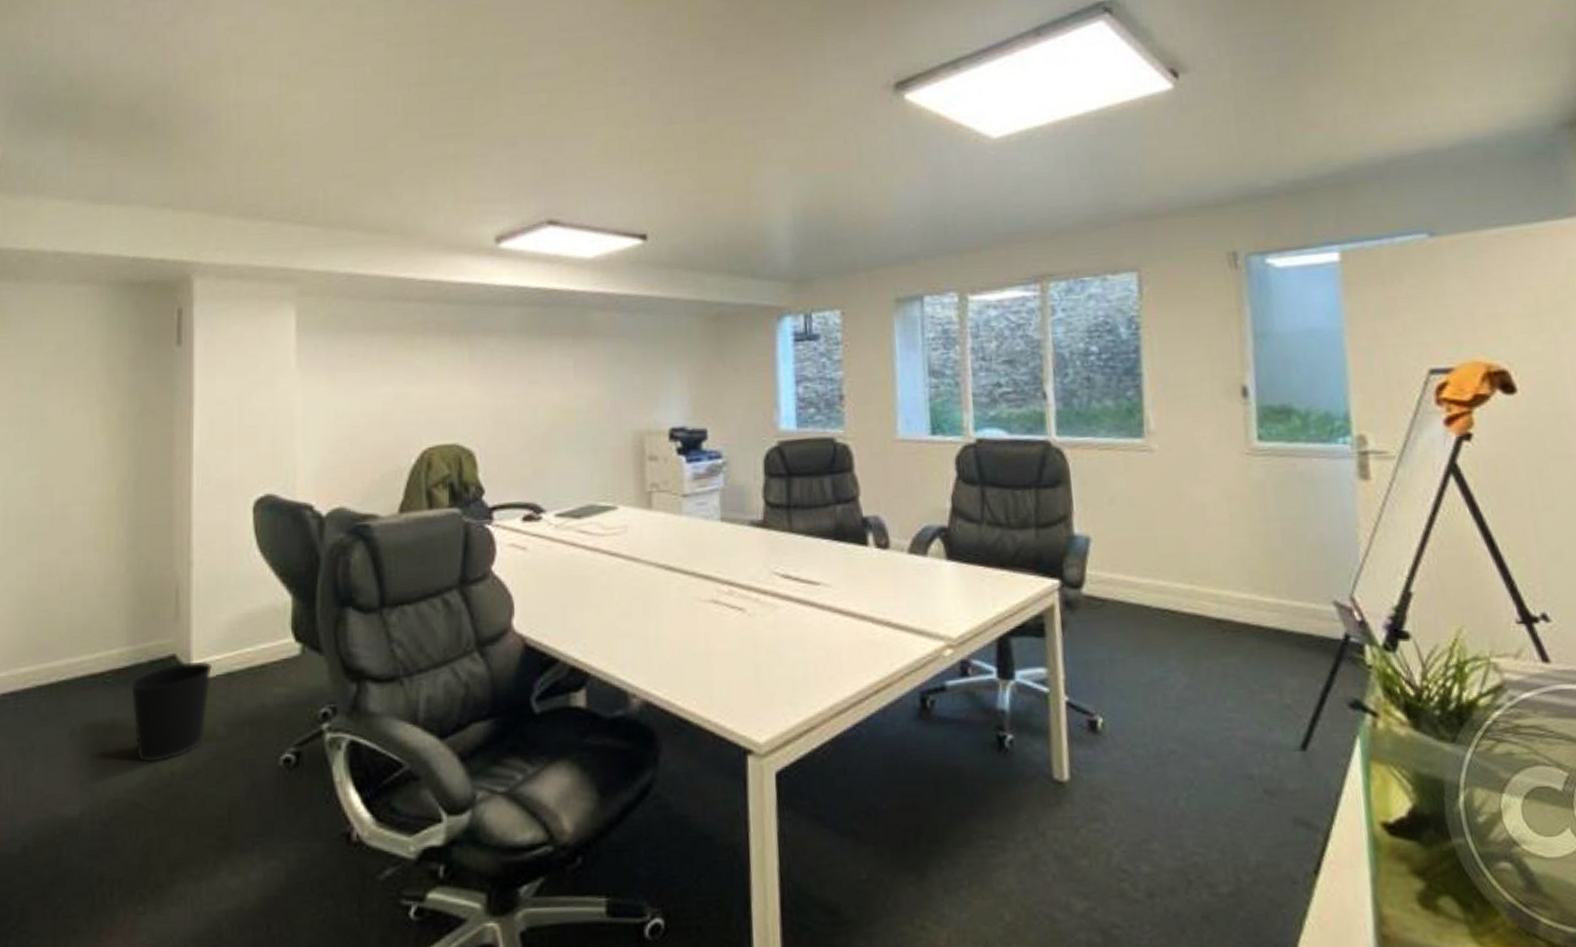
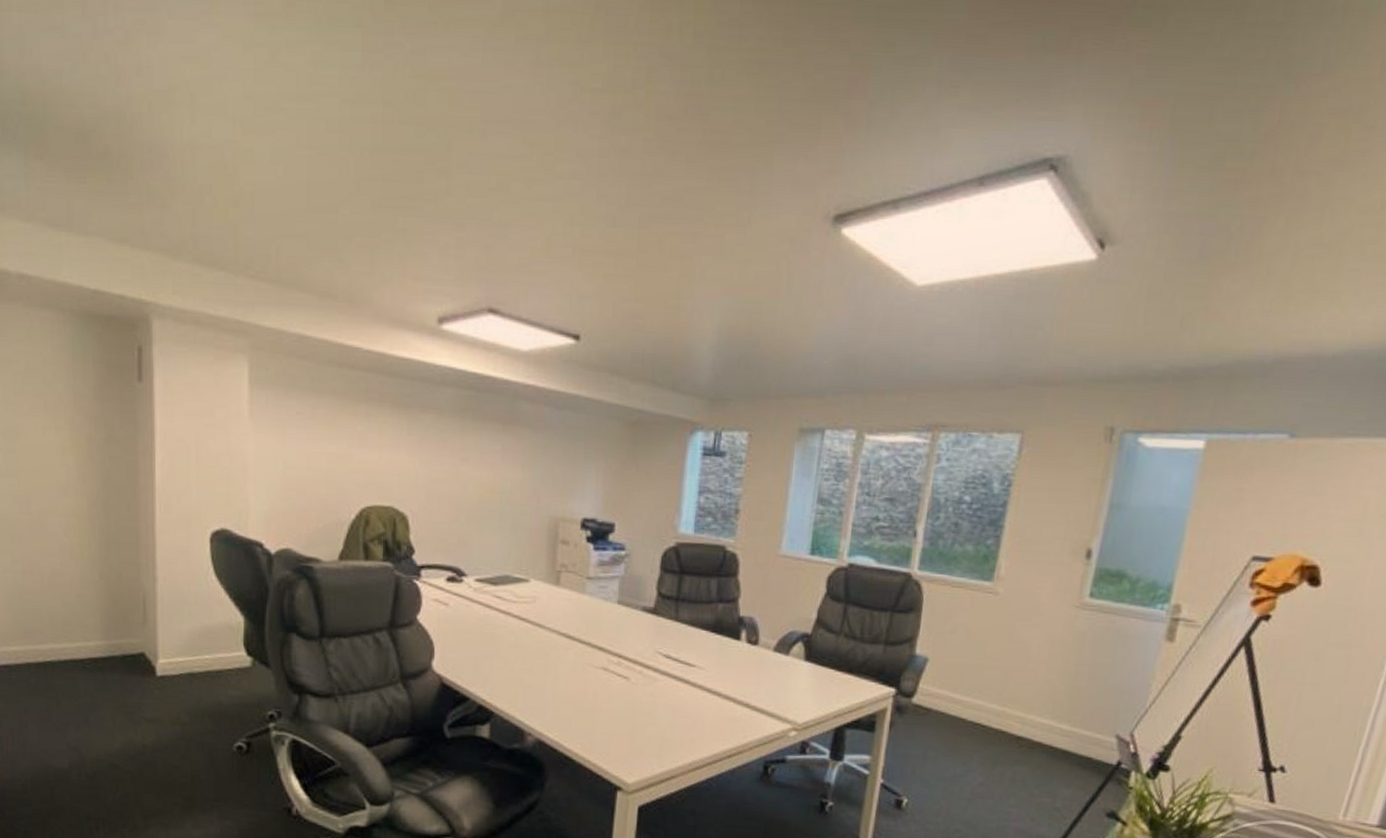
wastebasket: present [128,660,213,763] -> none [105,659,177,736]

